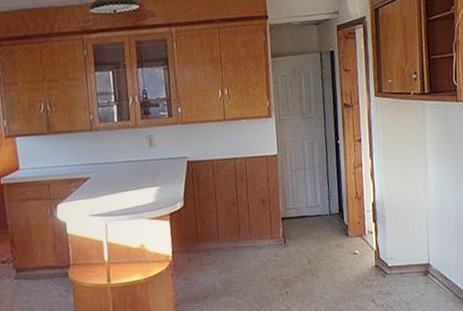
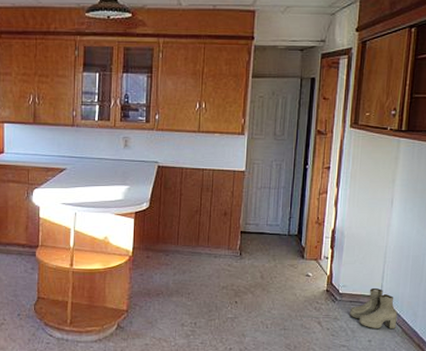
boots: none [401,255,448,298] -> present [349,287,398,330]

